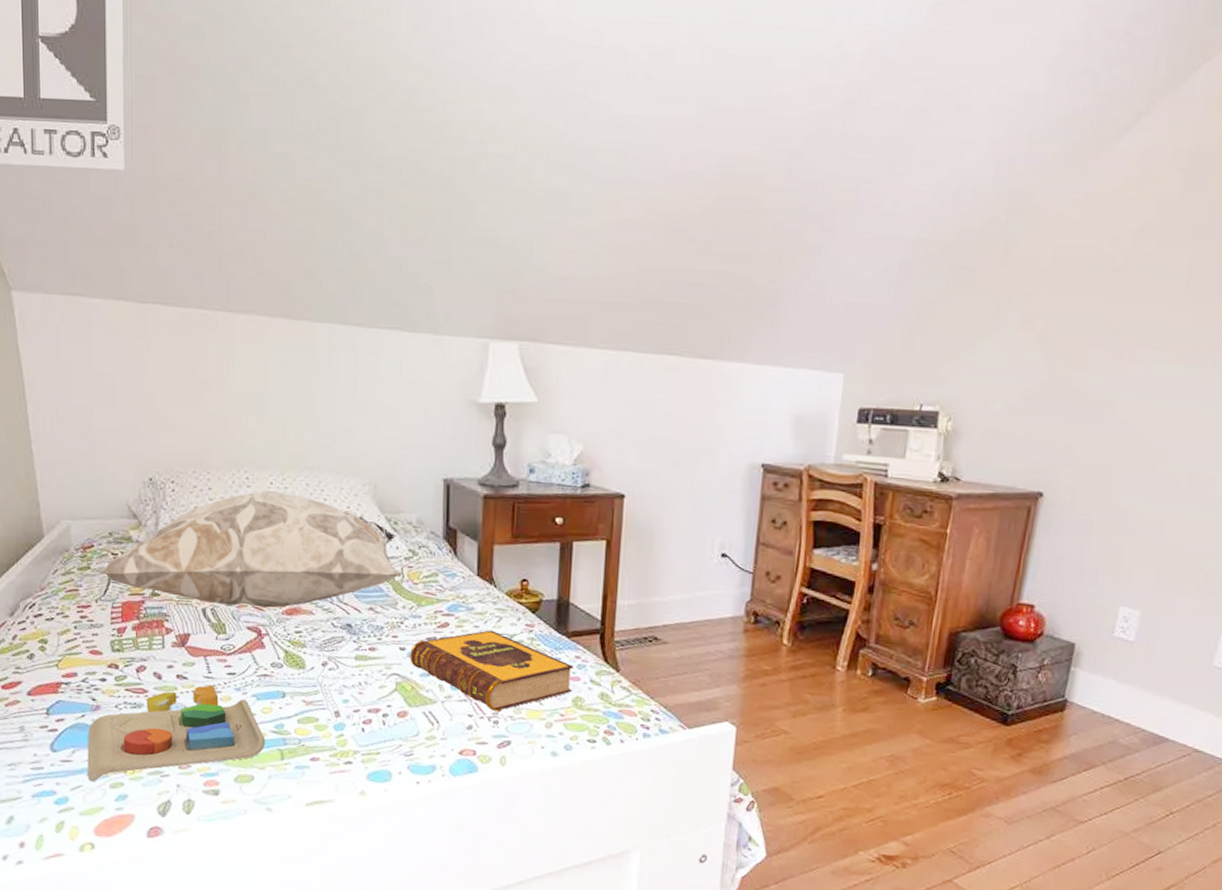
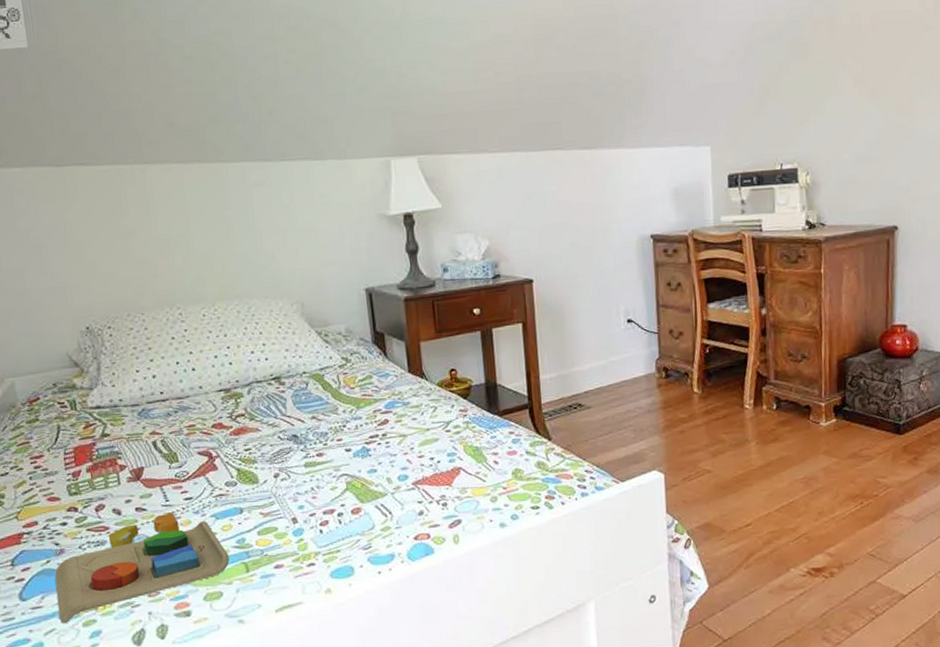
decorative pillow: present [101,491,402,608] -> none [50,322,338,436]
hardback book: present [410,630,574,712] -> none [355,420,511,495]

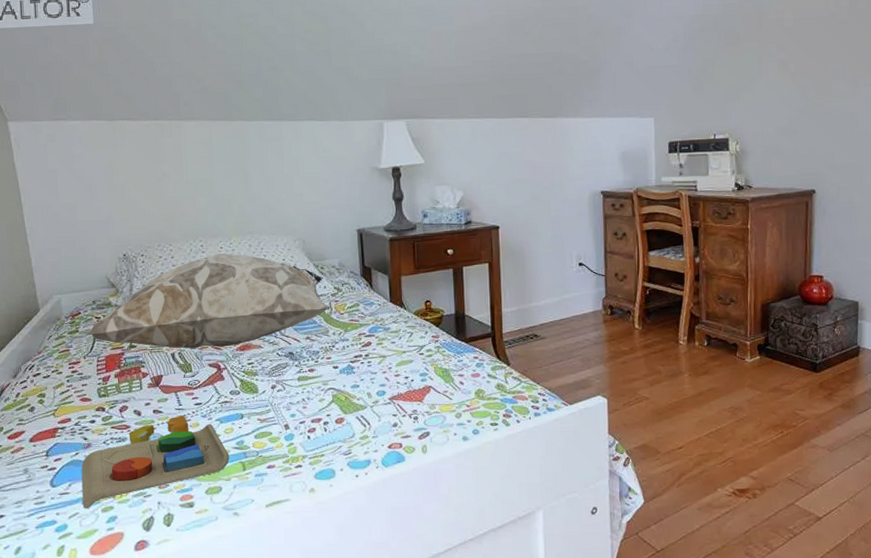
decorative pillow: none [50,322,338,436] -> present [87,254,330,349]

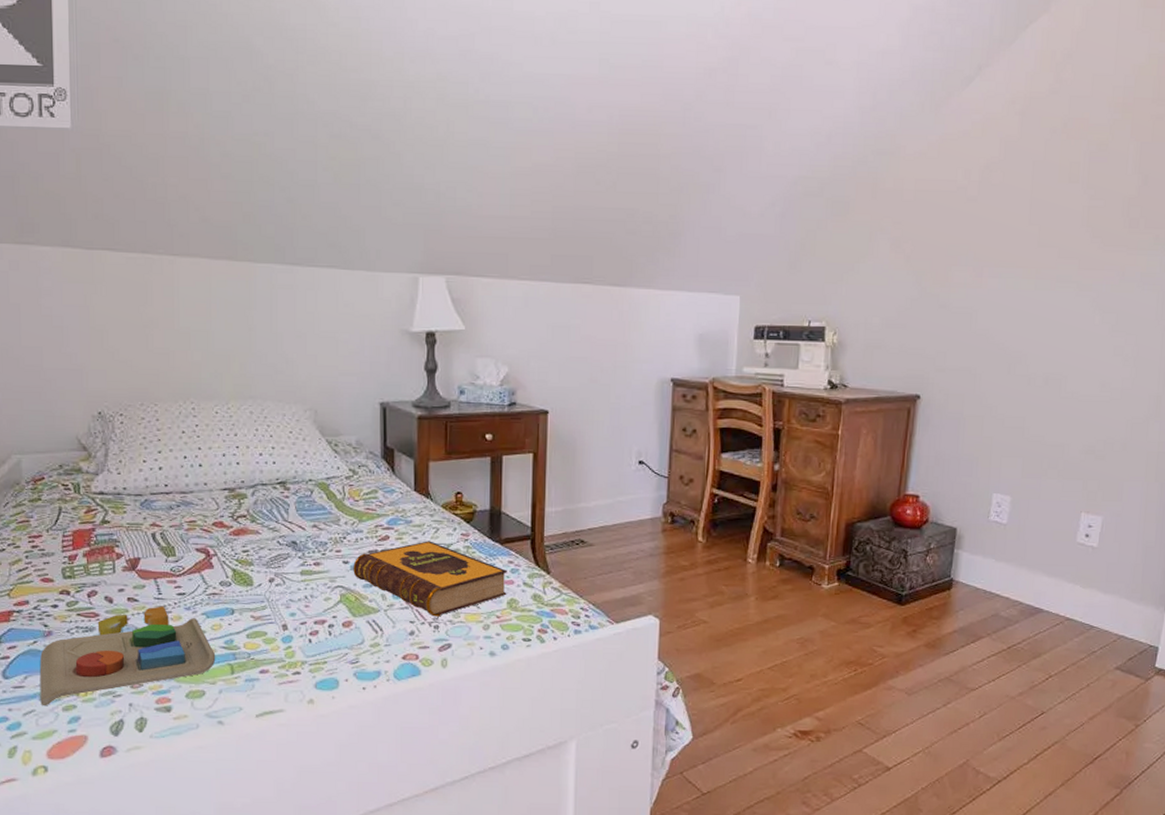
decorative pillow: present [87,254,330,349] -> none [52,420,343,530]
hardback book: none [342,344,474,409] -> present [353,541,507,617]

